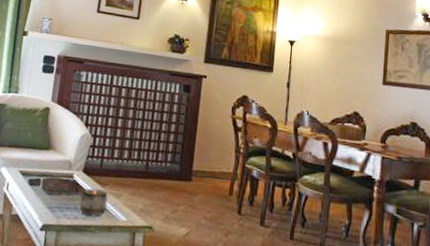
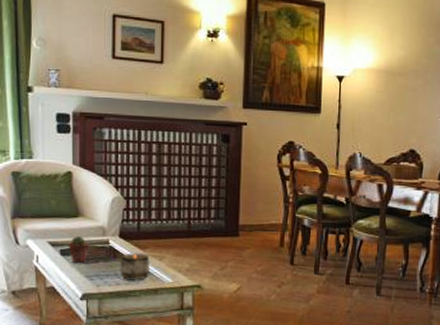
potted succulent: none [36,167,56,194] -> present [68,235,90,263]

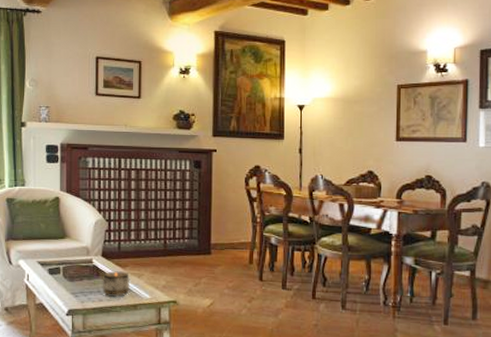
potted succulent: present [68,235,90,263] -> none [56,255,75,281]

